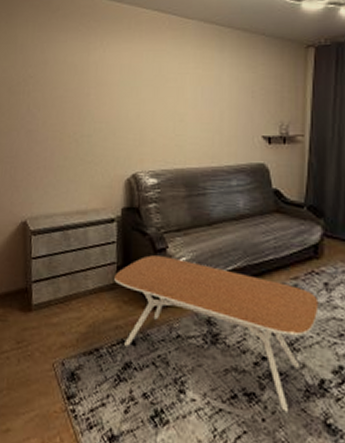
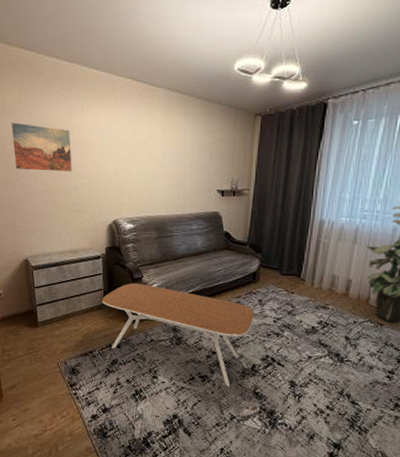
wall art: none [20,61,87,115] -> present [11,122,72,171]

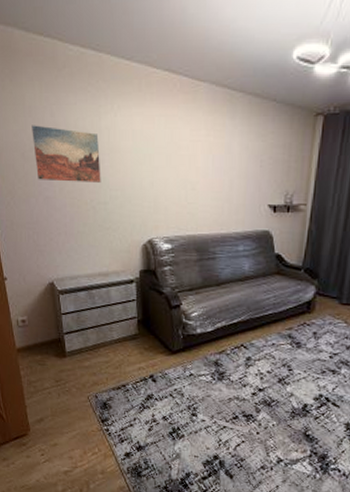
coffee table: present [102,283,254,387] -> none [136,311,308,427]

